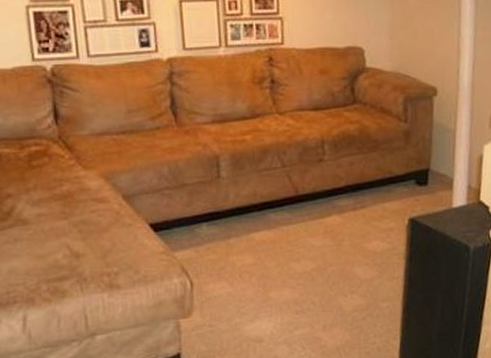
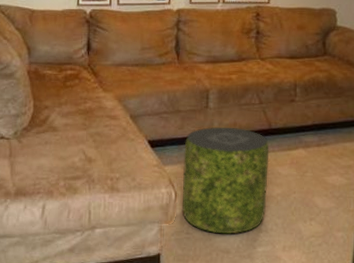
pouf: none [195,198,300,322] -> present [181,126,269,234]

